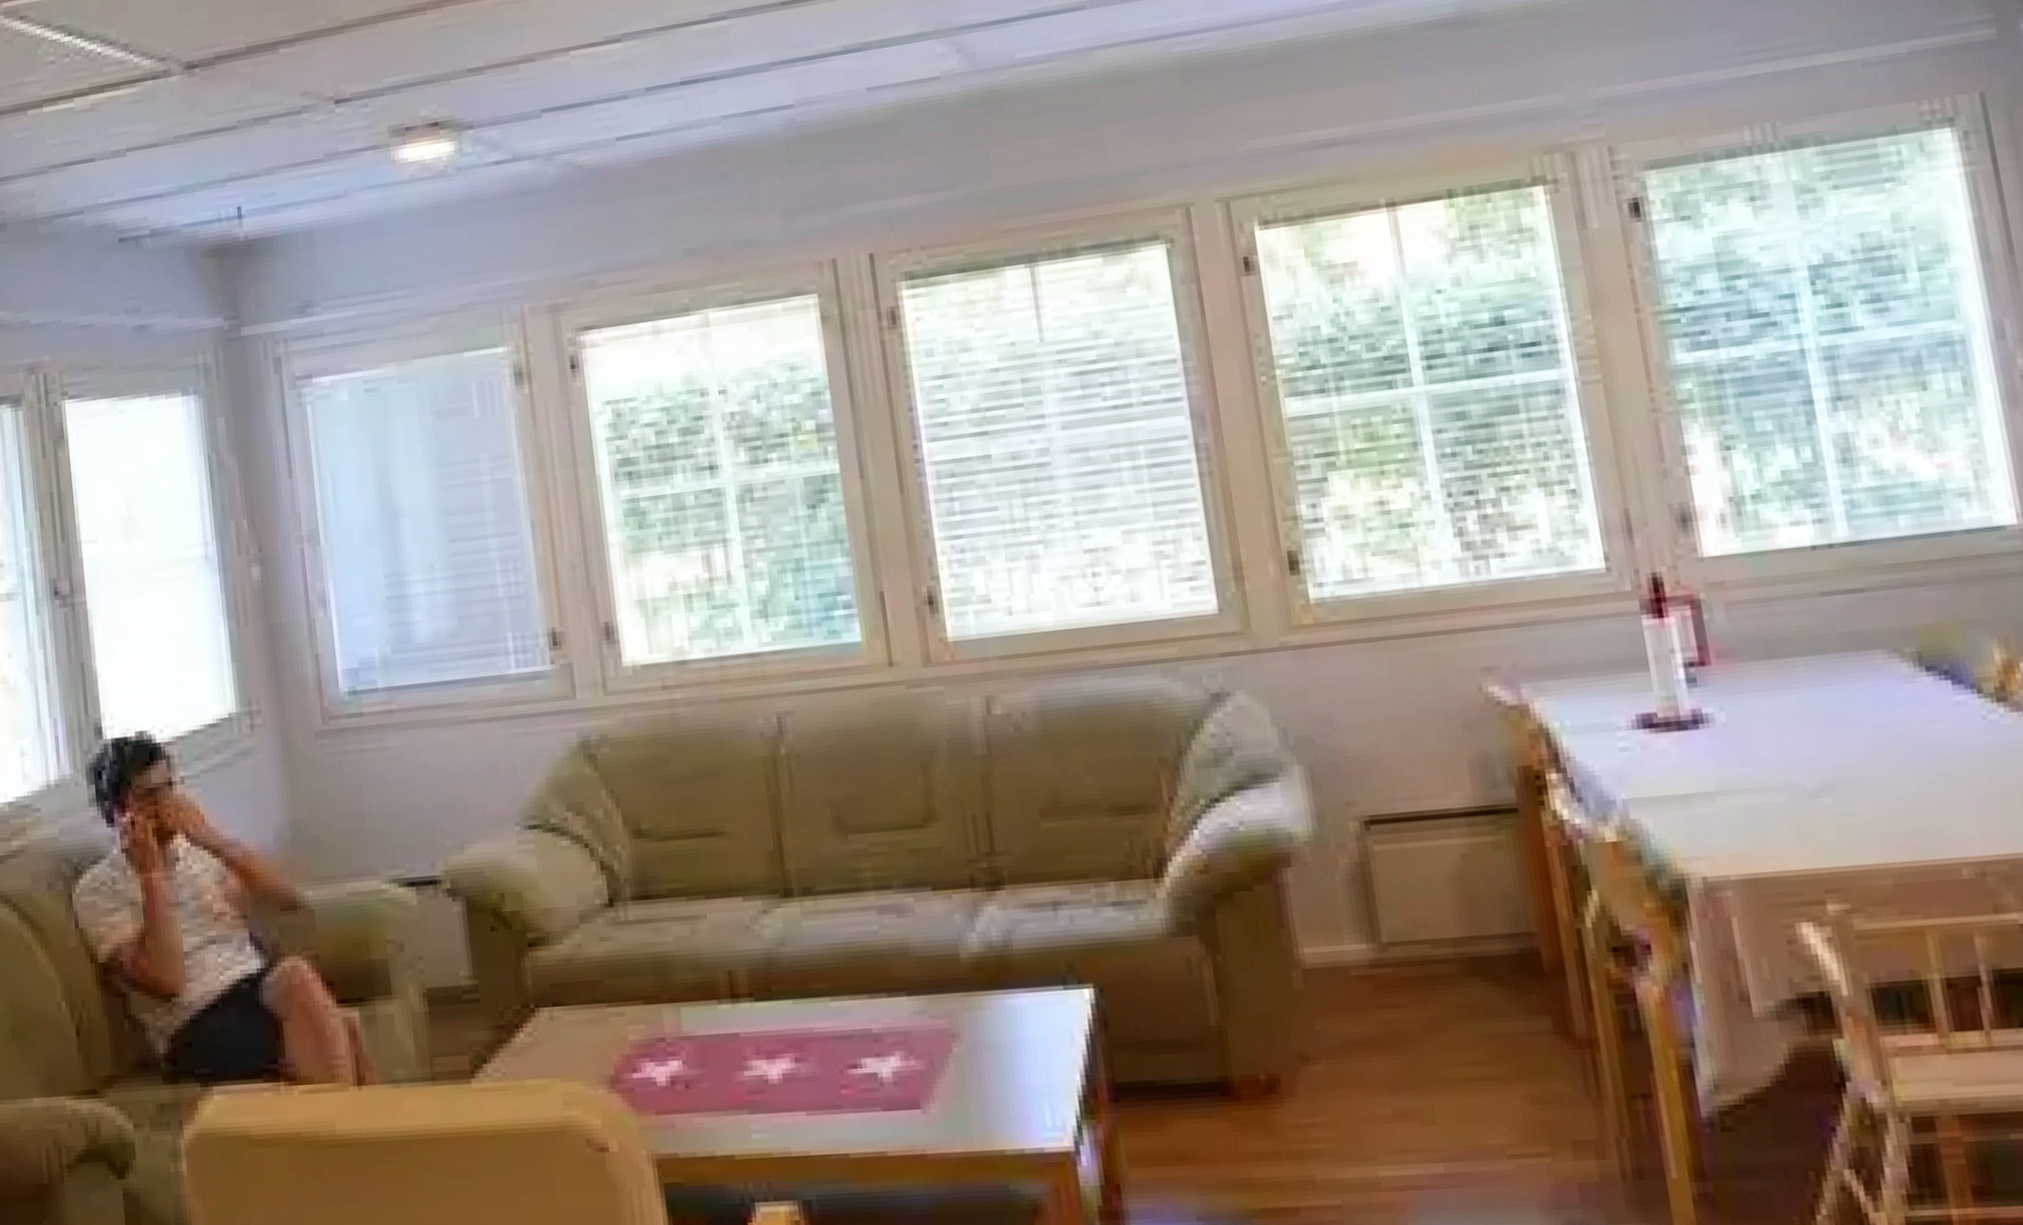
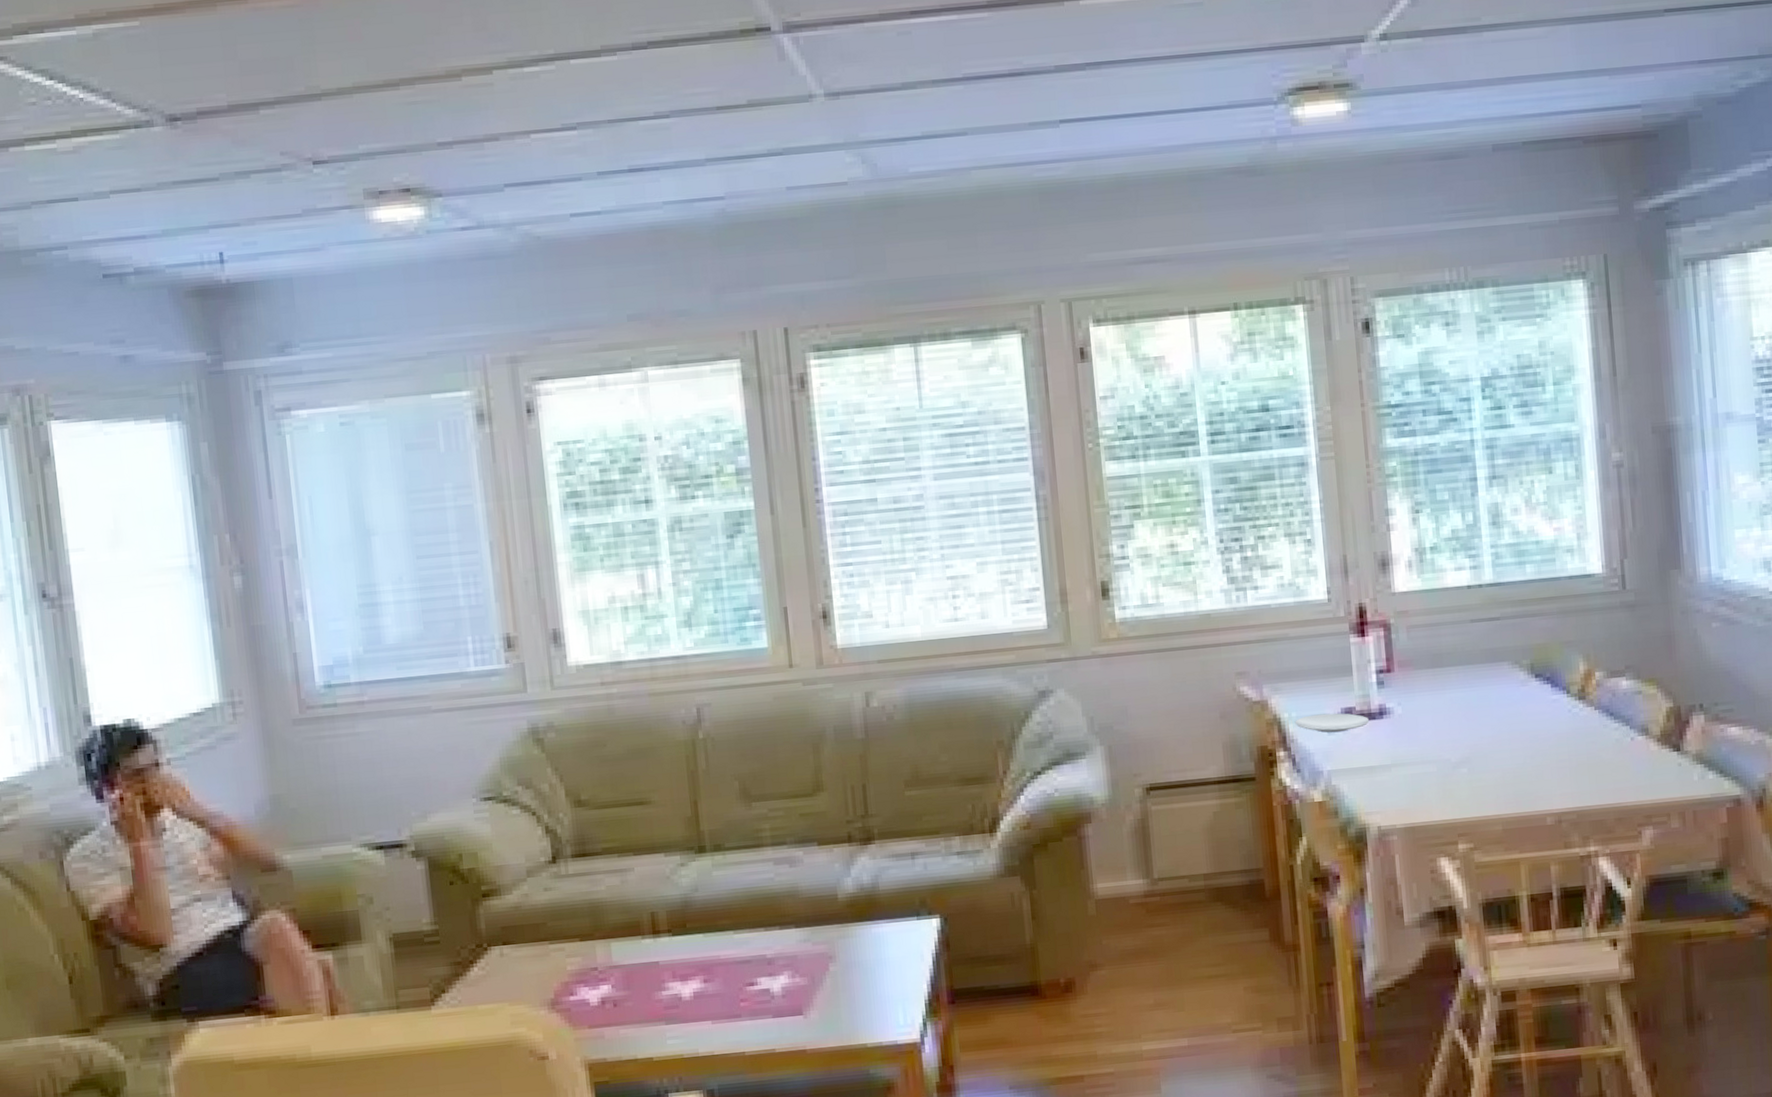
plate: none [1569,721,1679,749] -> present [1295,713,1370,733]

